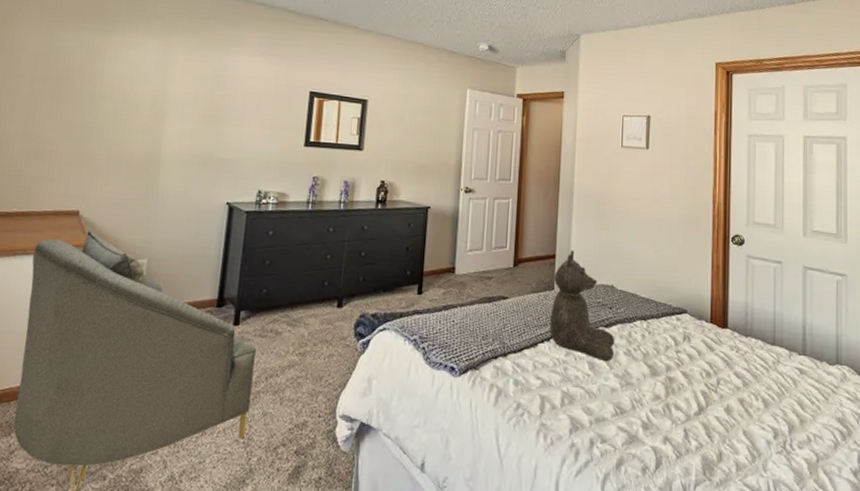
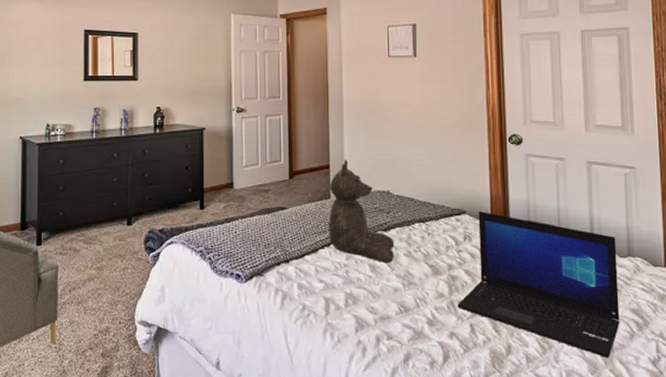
laptop: none [672,312,826,469] -> present [457,212,620,359]

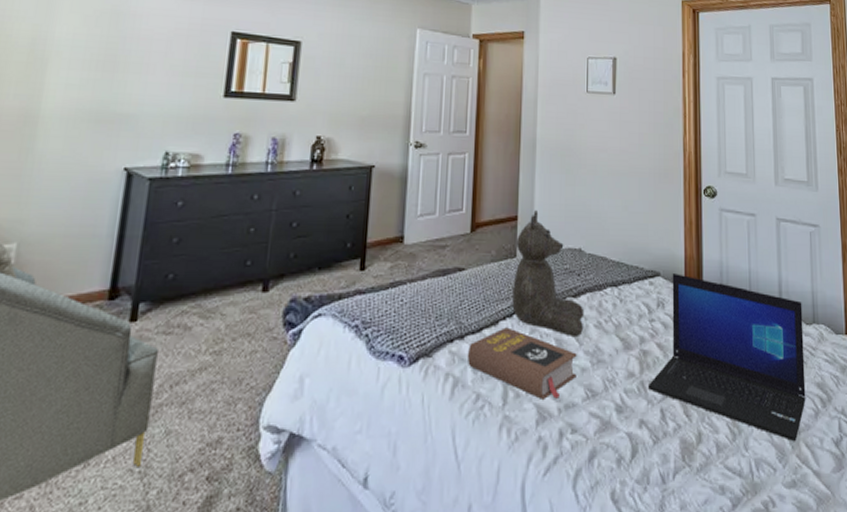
book: none [292,254,390,312] -> present [467,327,577,399]

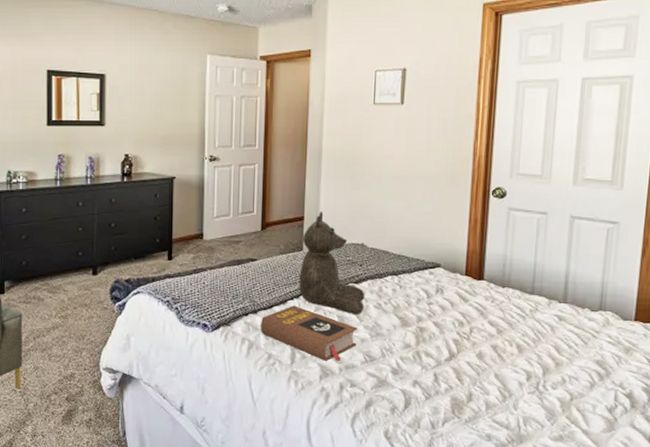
laptop: present [647,274,806,442] -> none [422,265,590,406]

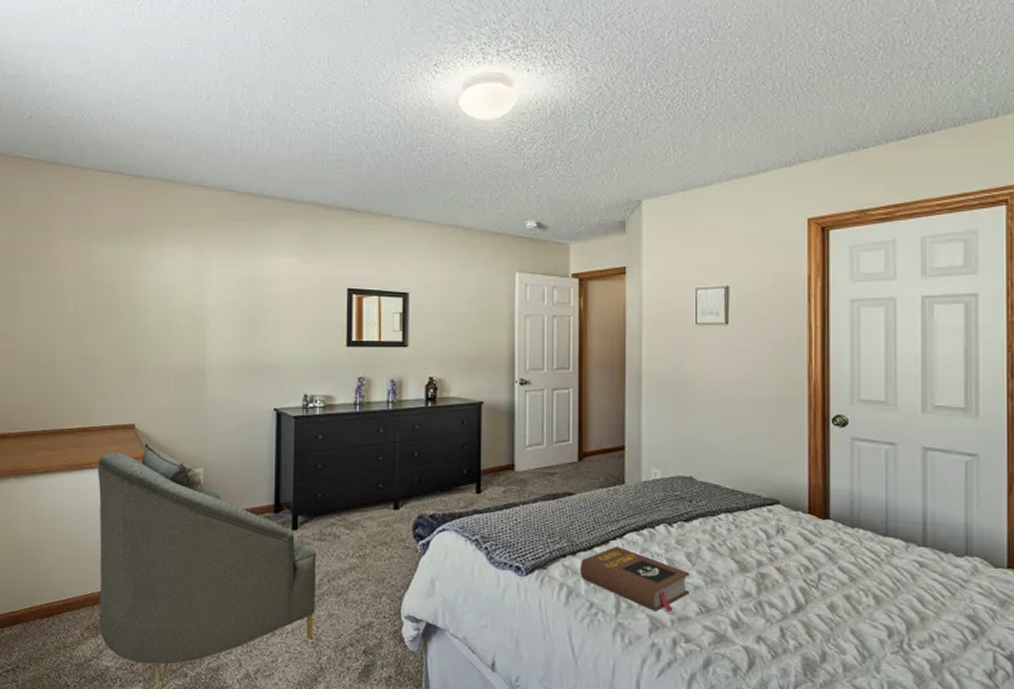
teddy bear: present [299,212,365,314] -> none [622,441,697,557]

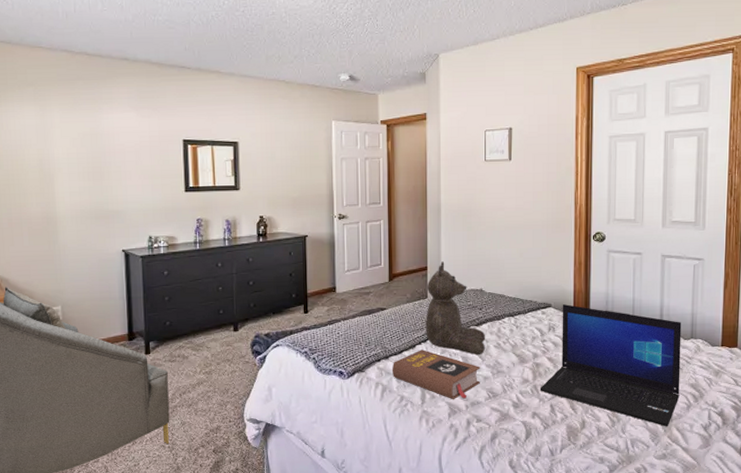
teddy bear: none [622,441,697,557] -> present [426,261,486,355]
laptop: none [766,502,953,670] -> present [540,304,682,427]

